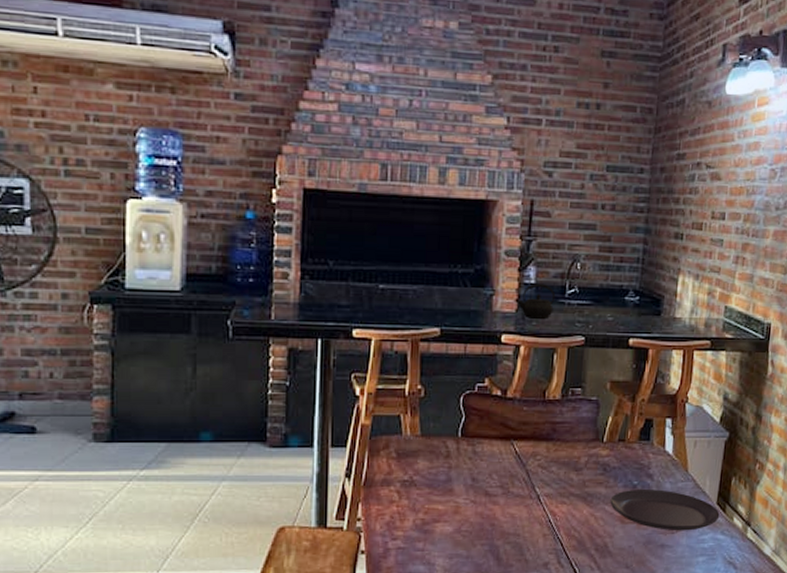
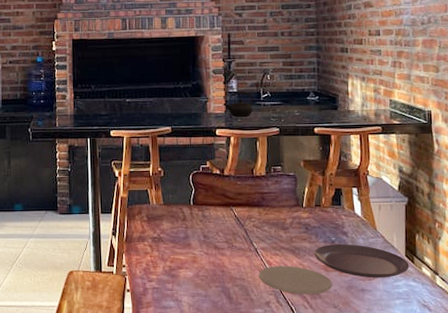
plate: none [538,516,629,553] -> present [258,265,333,295]

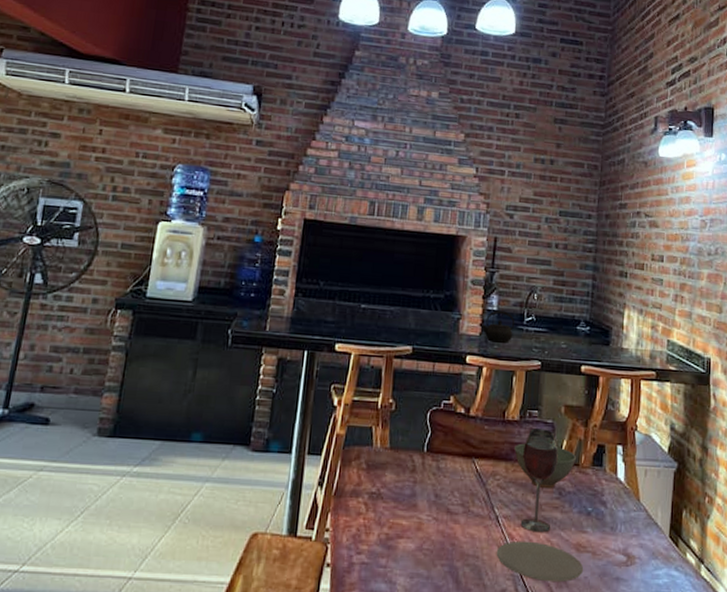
bowl: none [264,192,318,226] -> present [514,443,577,489]
wineglass: none [272,180,302,259] -> present [520,428,558,533]
plate: present [314,244,409,278] -> none [565,516,673,565]

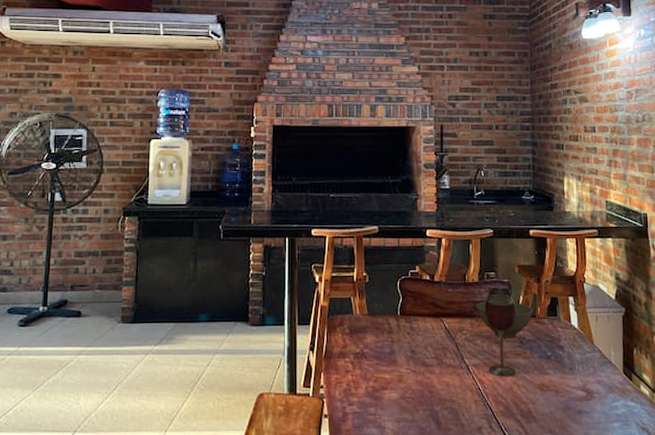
kettle: present [480,310,515,344] -> none [436,188,467,217]
plate: present [496,540,584,583] -> none [469,384,549,419]

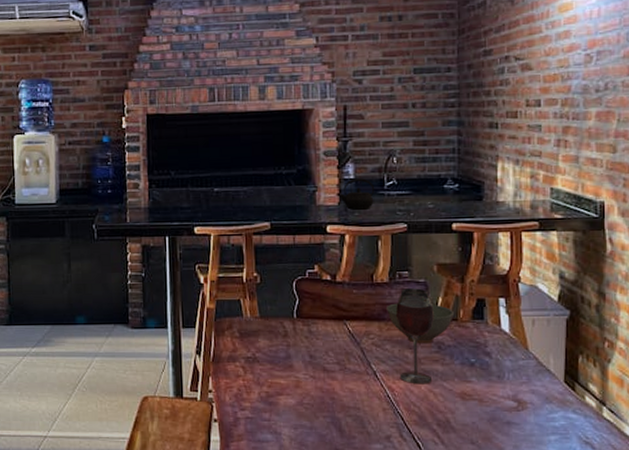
kettle: none [436,188,467,217] -> present [338,178,375,211]

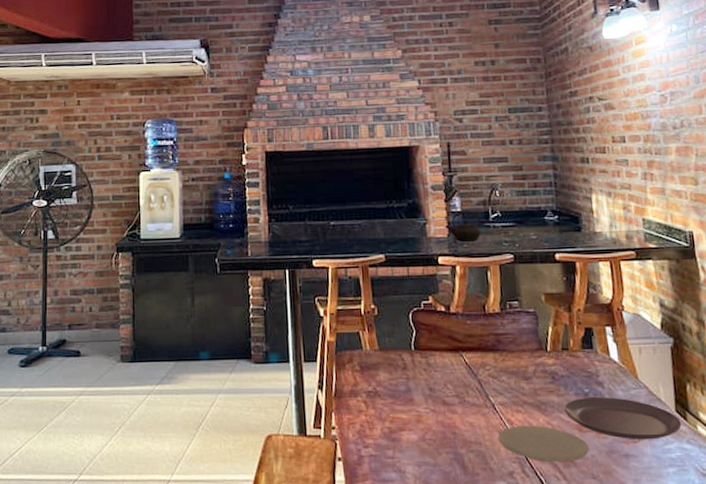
plate: none [377,392,471,428] -> present [497,425,590,463]
bowl: present [387,303,455,344] -> none [500,333,565,375]
wineglass: present [396,288,434,384] -> none [509,318,549,417]
plate: none [448,367,569,409] -> present [564,397,682,440]

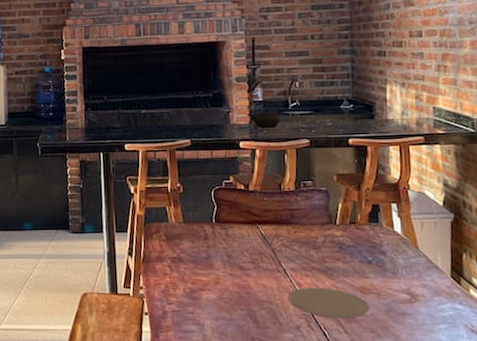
plate: present [564,397,682,440] -> none [349,264,456,301]

